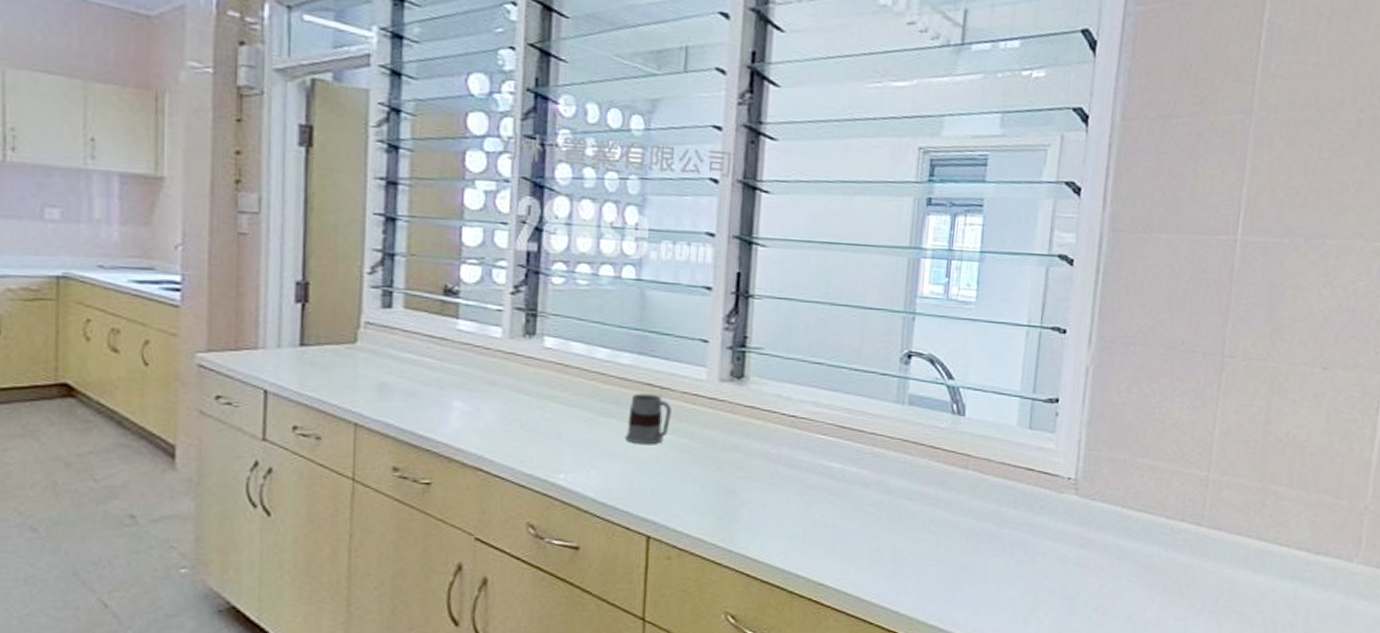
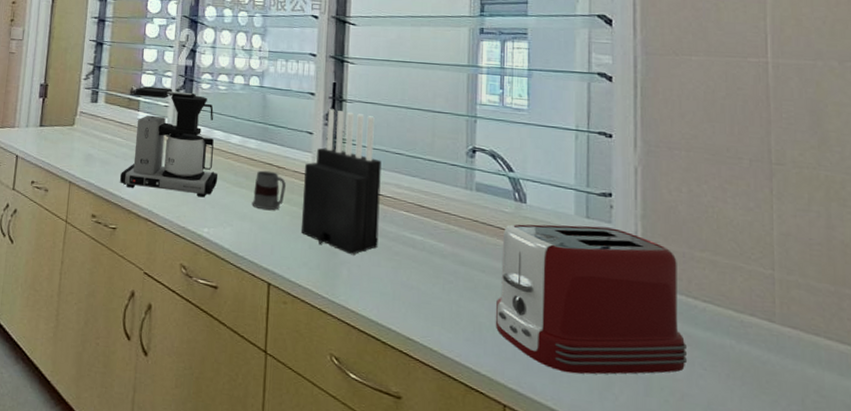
coffee maker: none [432,282,579,434] -> present [119,86,219,198]
knife block: none [690,308,796,493] -> present [300,109,382,255]
toaster: none [919,437,1118,602] -> present [495,224,688,375]

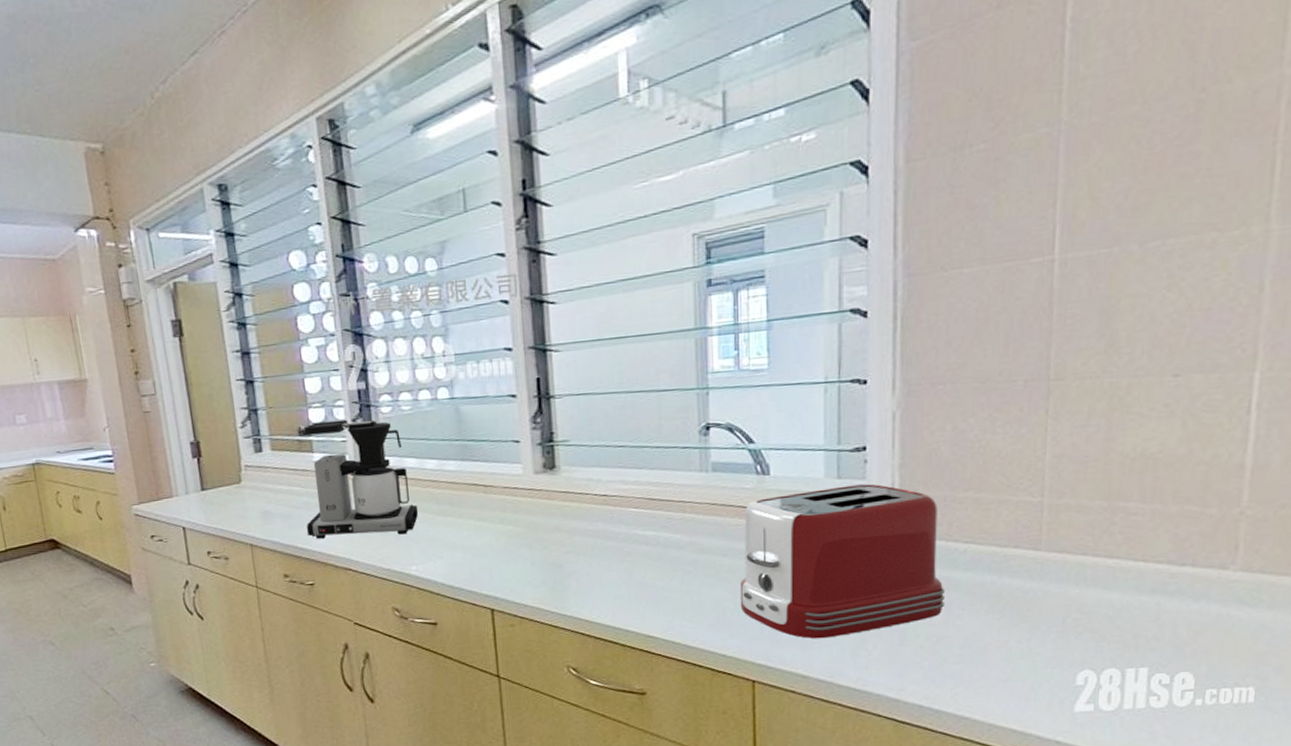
mug: present [252,170,286,211] -> none [460,492,497,535]
knife block: present [300,109,382,255] -> none [515,409,607,565]

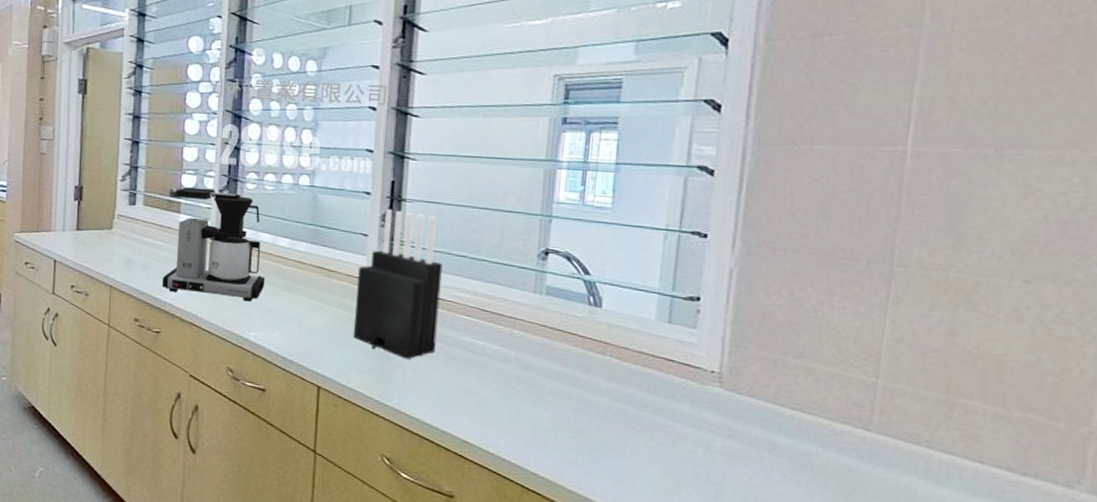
knife block: none [515,409,607,565] -> present [353,209,443,360]
toaster: present [739,484,946,639] -> none [557,329,768,479]

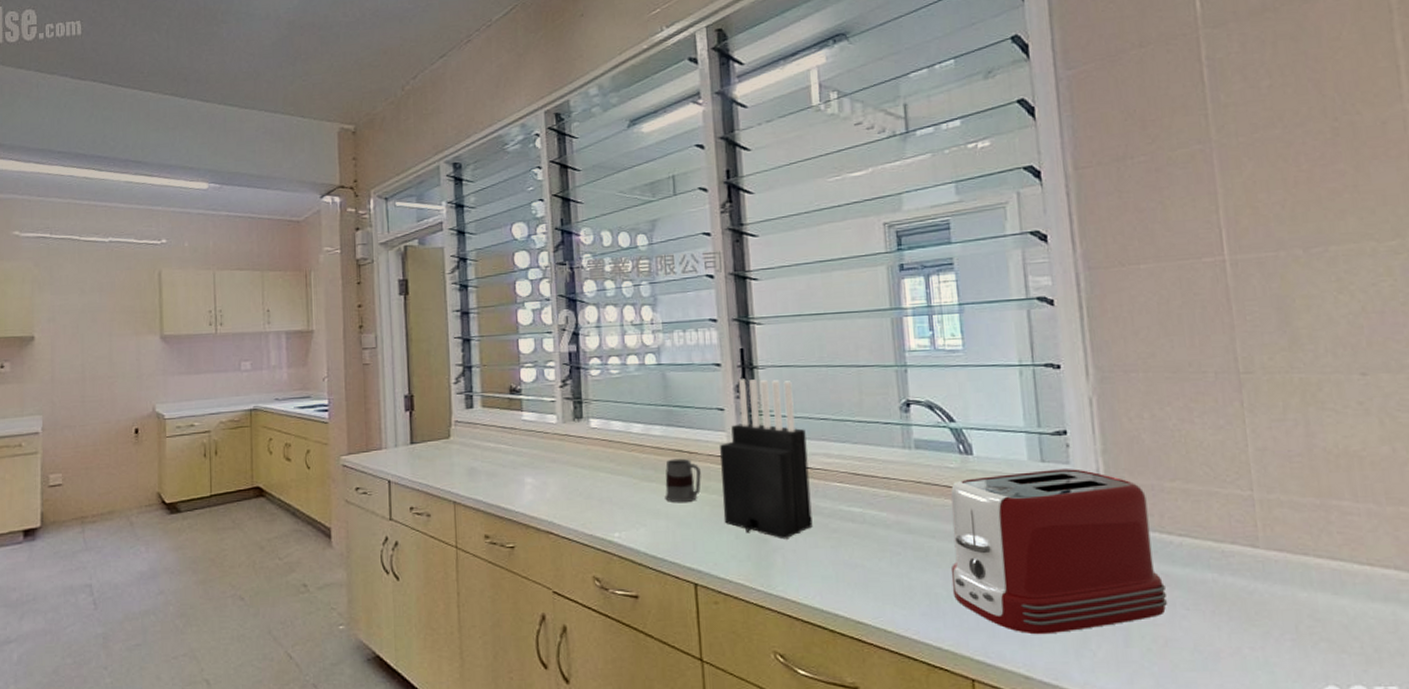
coffee maker: present [161,187,266,302] -> none [510,380,623,499]
mug: none [301,274,338,315] -> present [665,458,701,503]
toaster: none [557,329,768,479] -> present [950,469,1167,635]

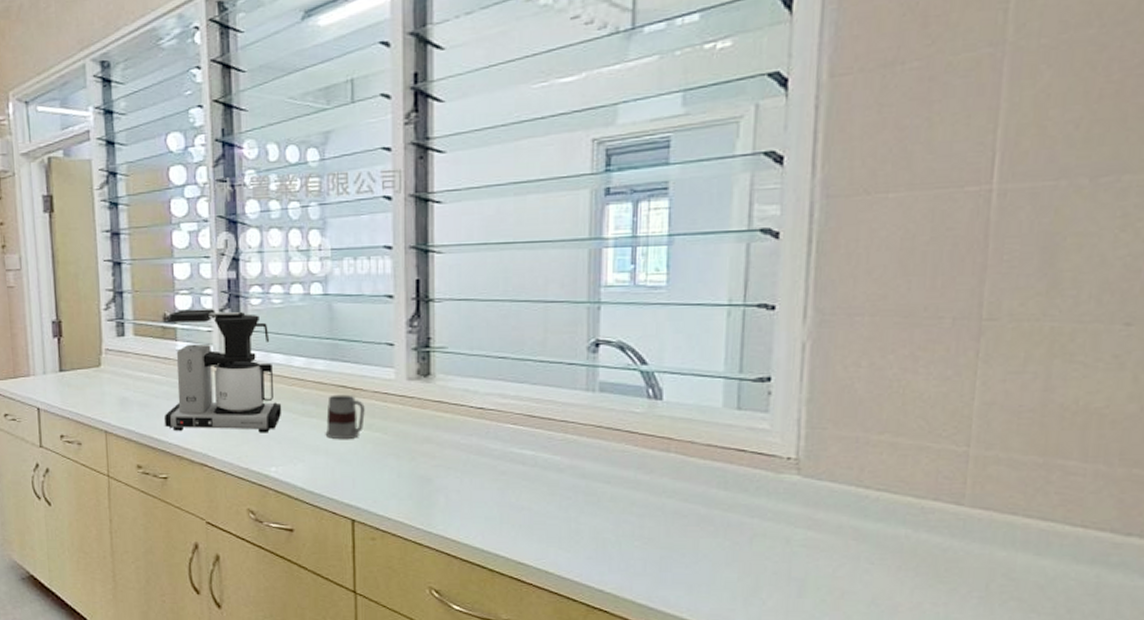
coffee maker: none [510,380,623,499] -> present [163,309,282,433]
knife block: present [720,379,813,540] -> none [386,312,481,480]
toaster: present [950,469,1167,635] -> none [622,418,853,582]

